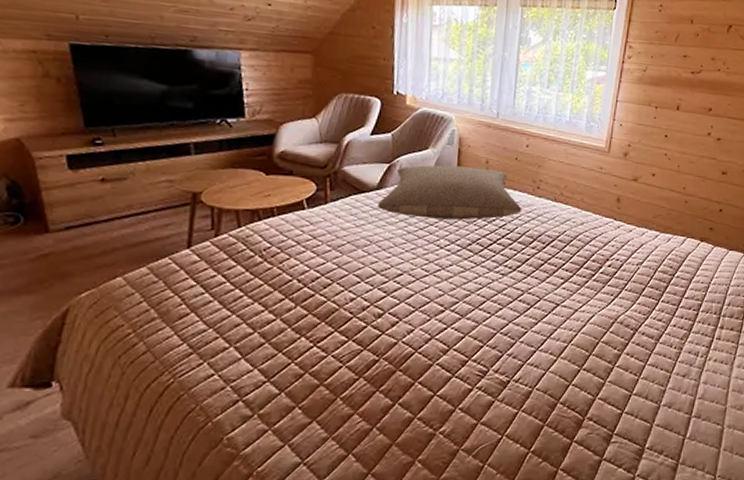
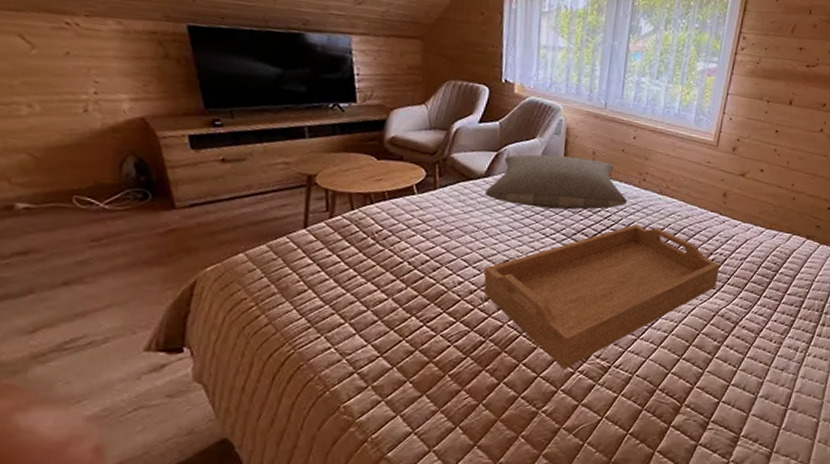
serving tray: none [376,232,617,387] -> present [483,224,720,370]

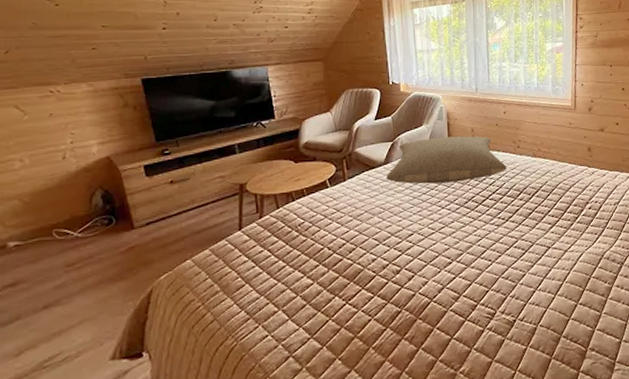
serving tray: present [483,224,720,370] -> none [393,186,598,329]

